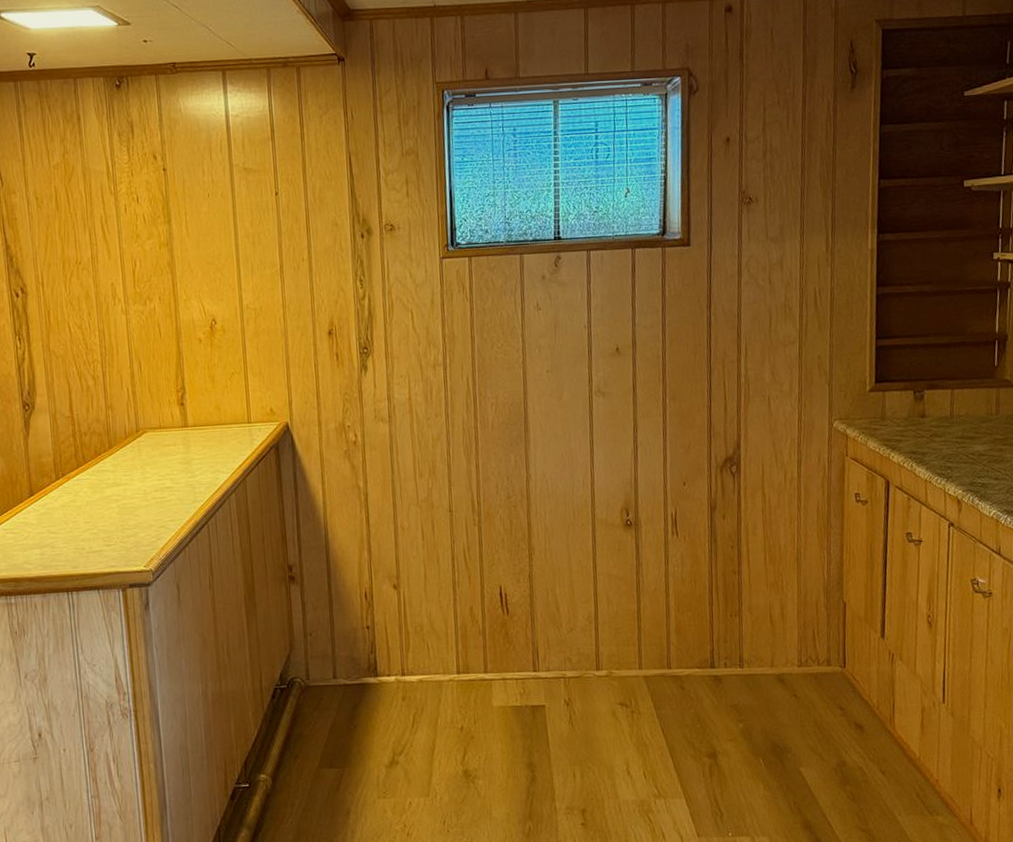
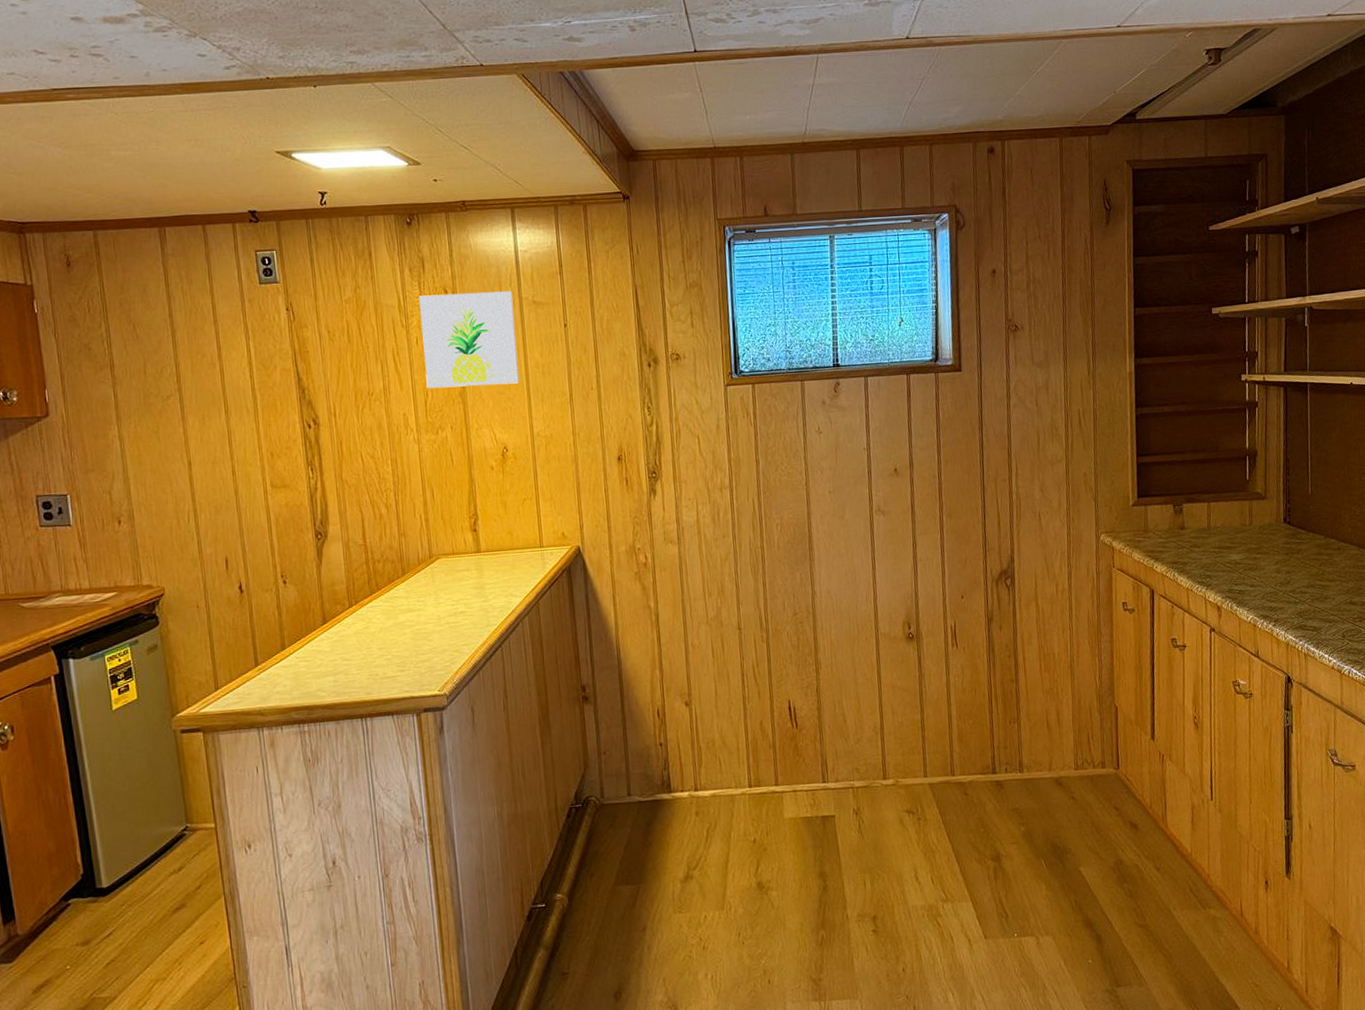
wall art: none [128,157,229,258] -> present [419,291,519,389]

